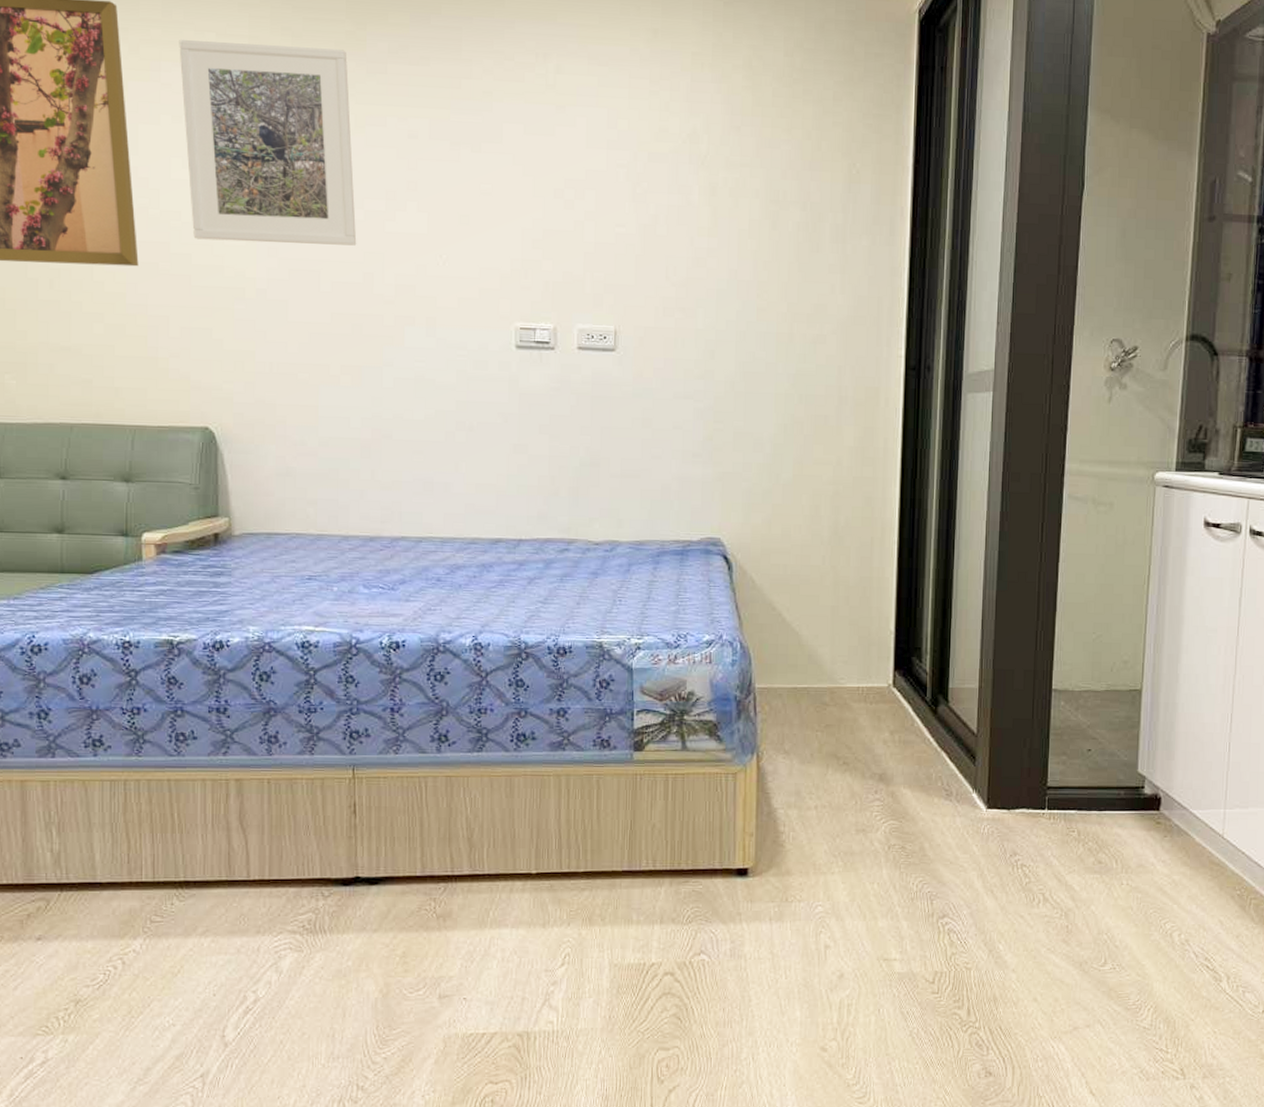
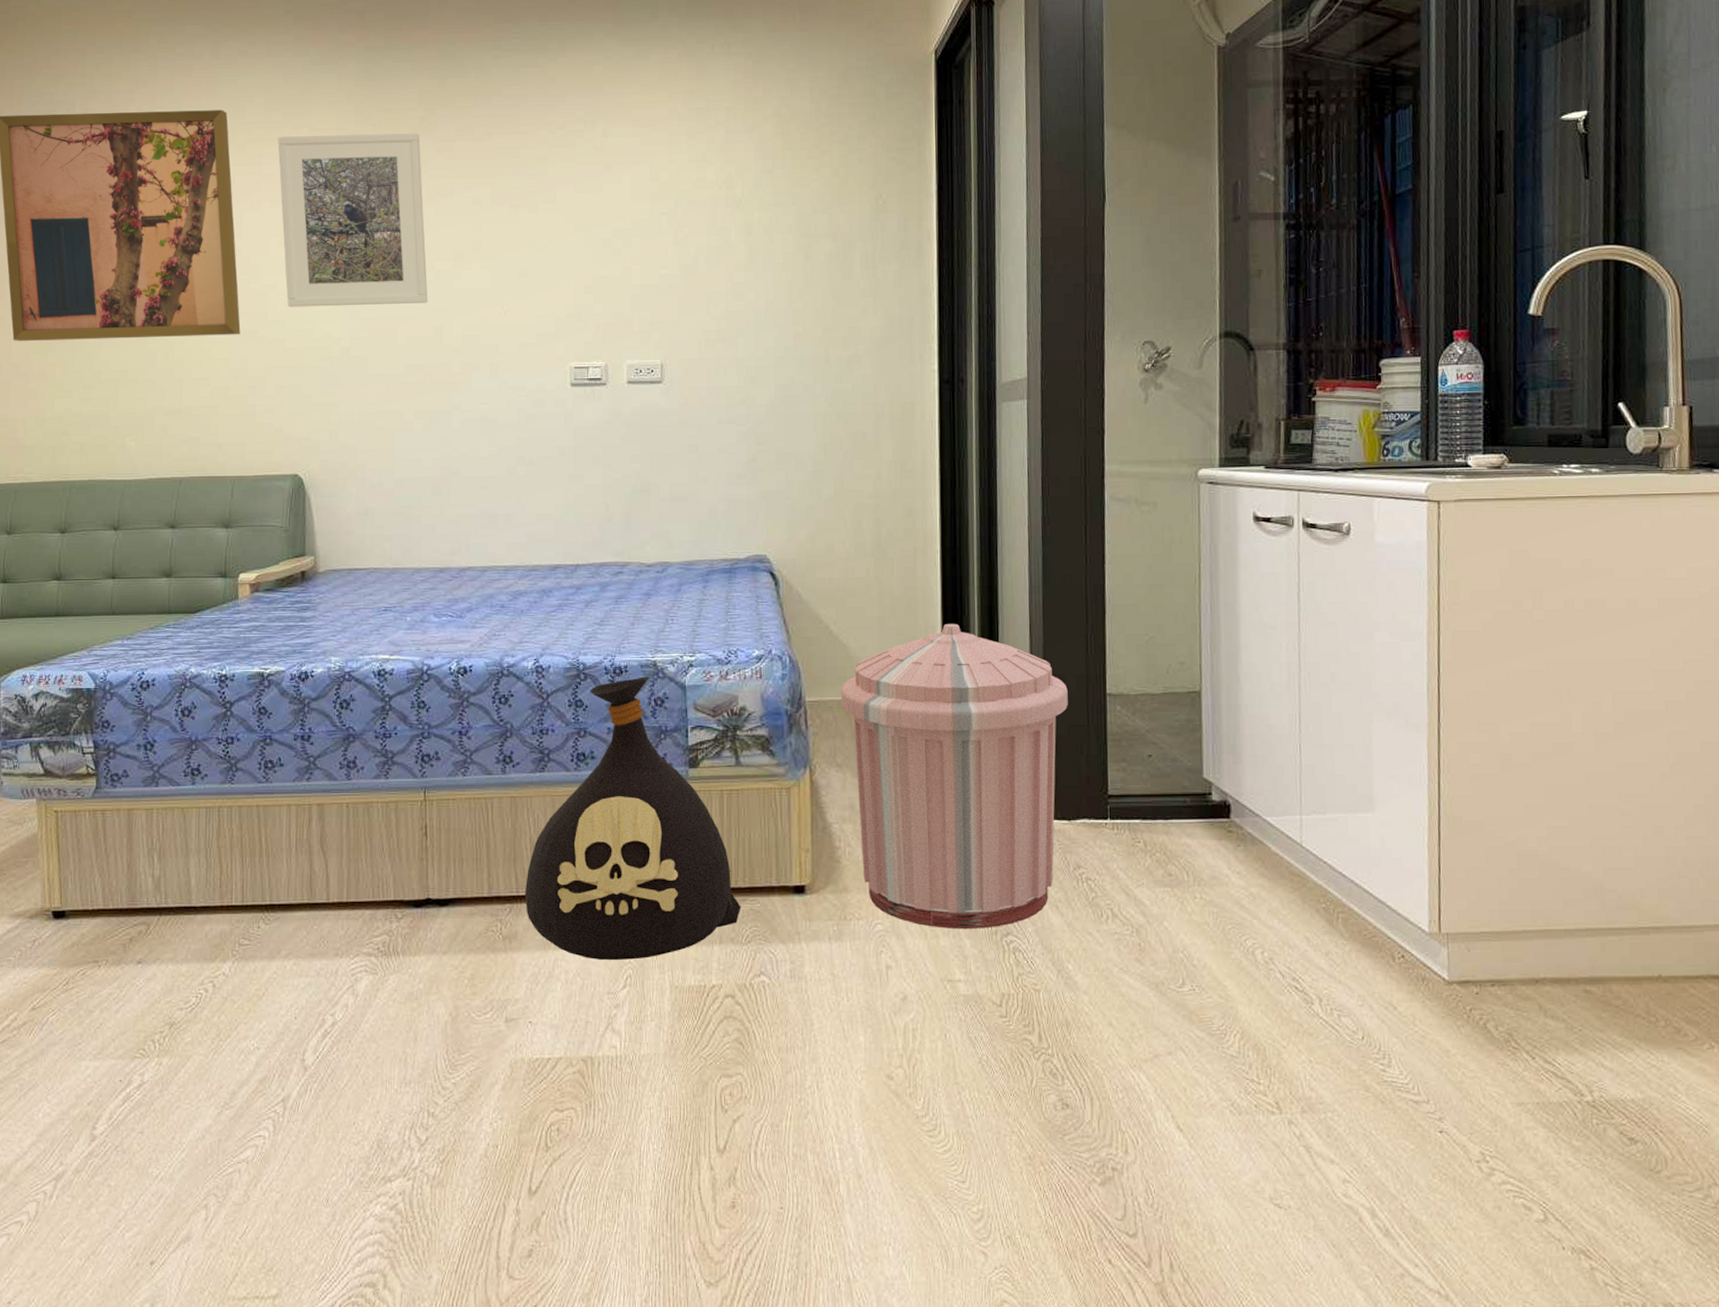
bag: none [459,658,683,939] -> present [524,676,741,960]
trash can: none [791,615,1015,911] -> present [841,623,1068,929]

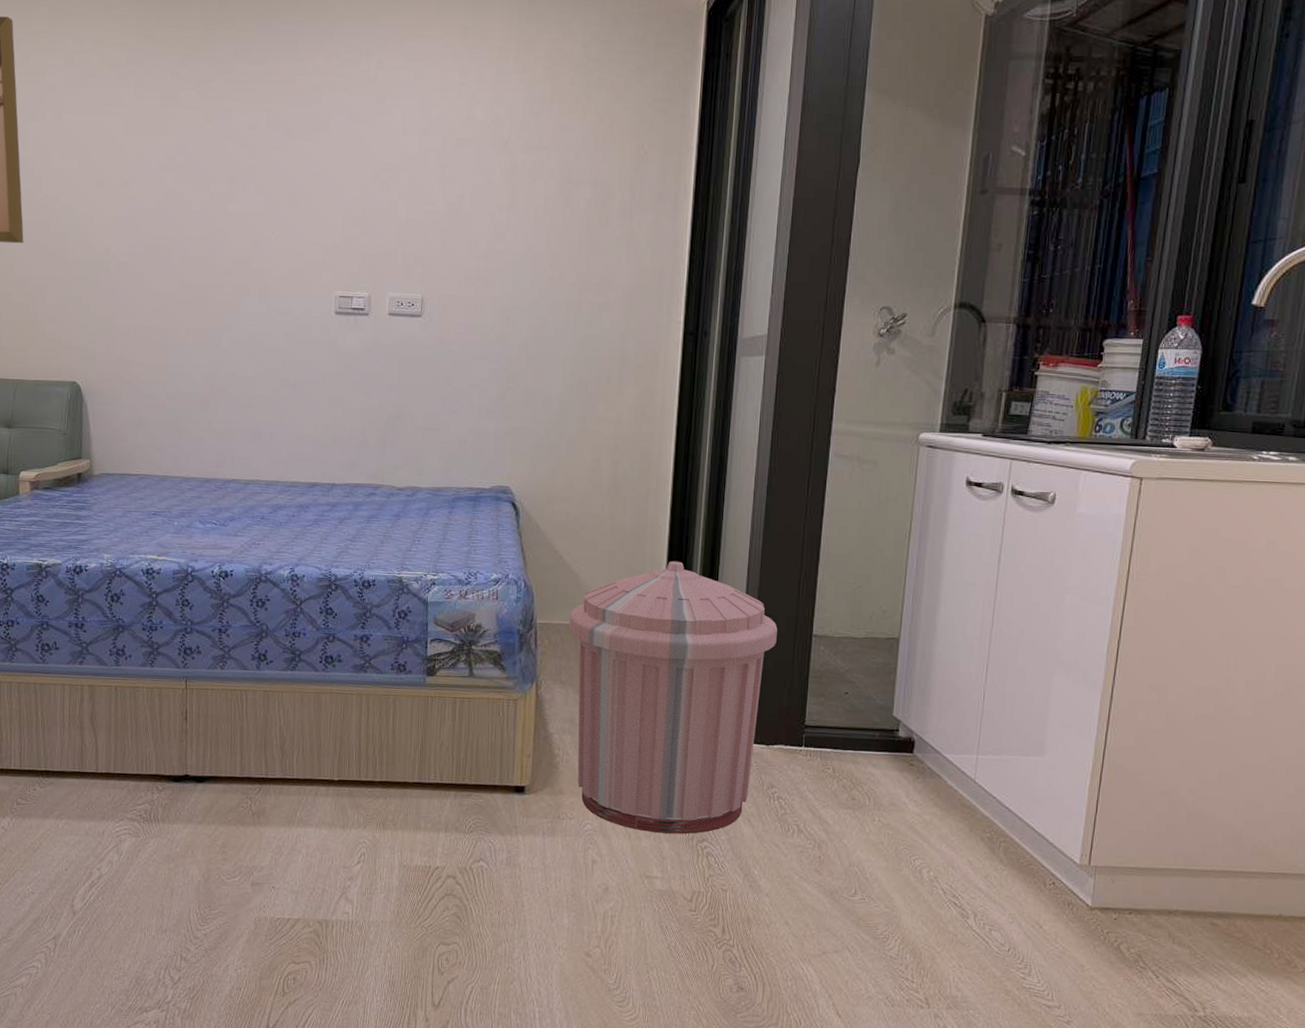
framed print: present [278,133,428,307] -> none [62,48,203,224]
bag: present [524,676,741,960] -> none [272,591,466,840]

